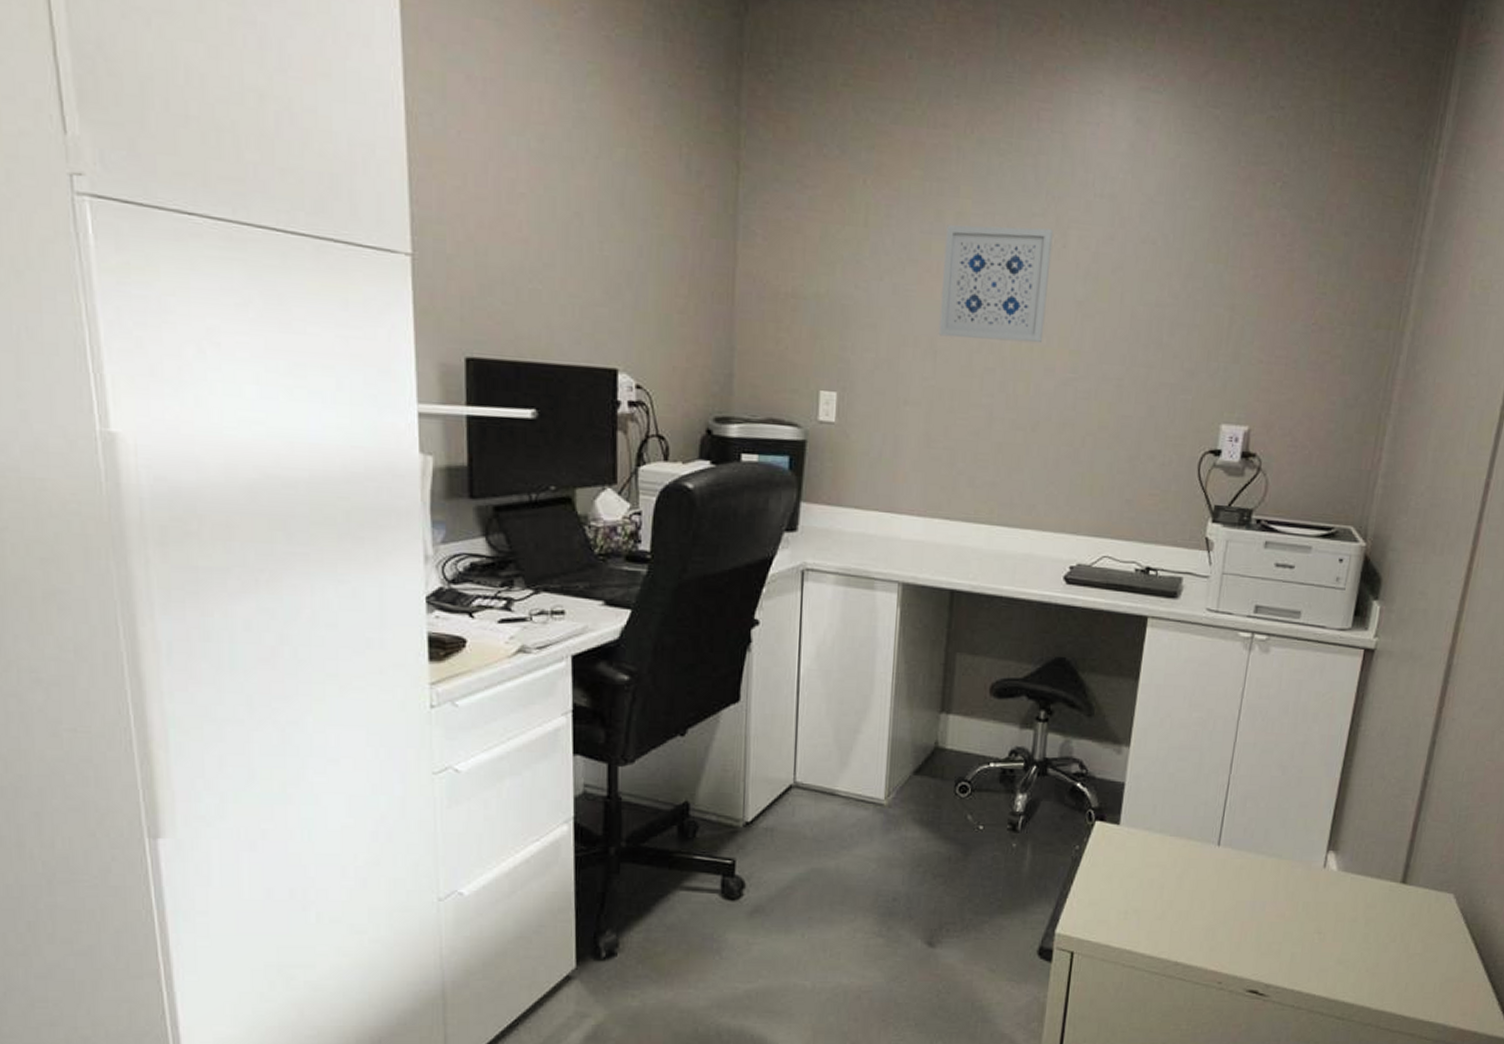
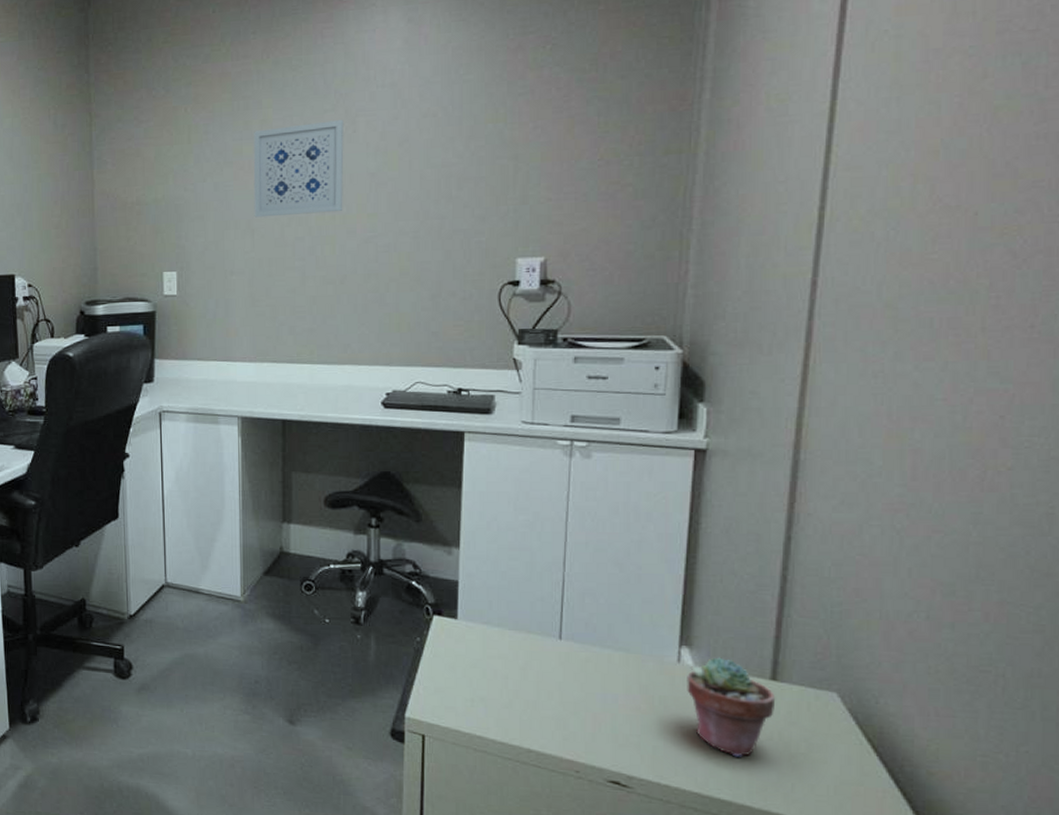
potted succulent: none [1328,861,1403,960] -> present [687,657,776,757]

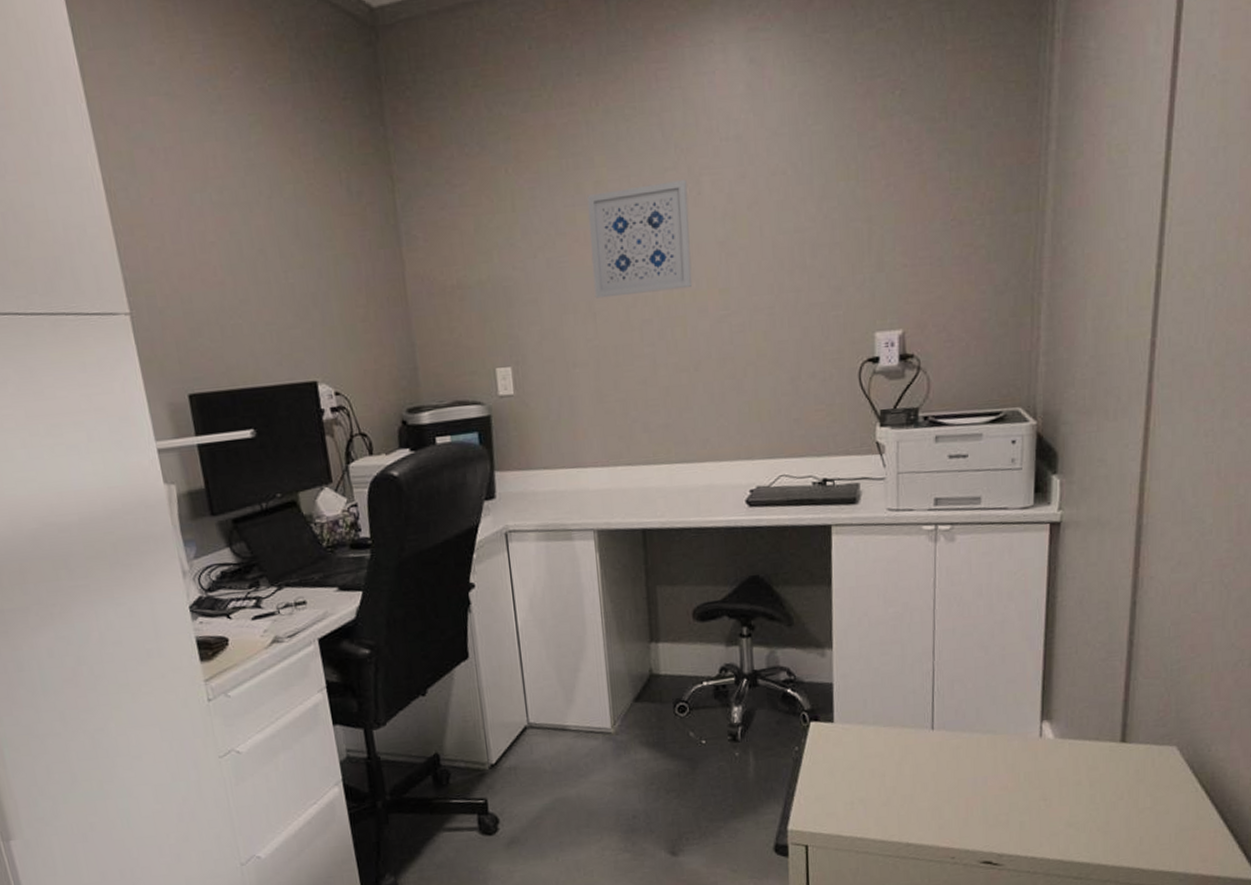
potted succulent: present [687,657,776,757] -> none [1048,726,1126,820]

